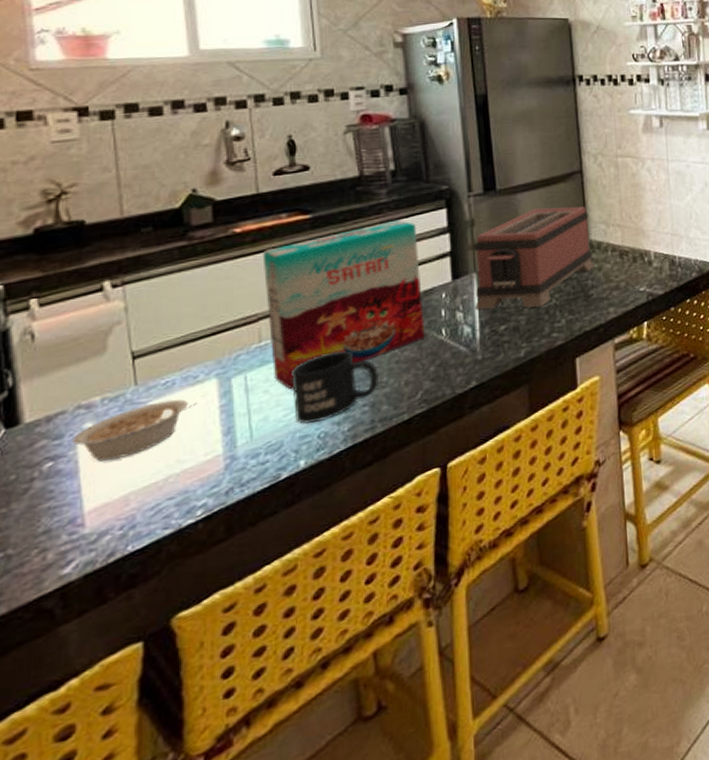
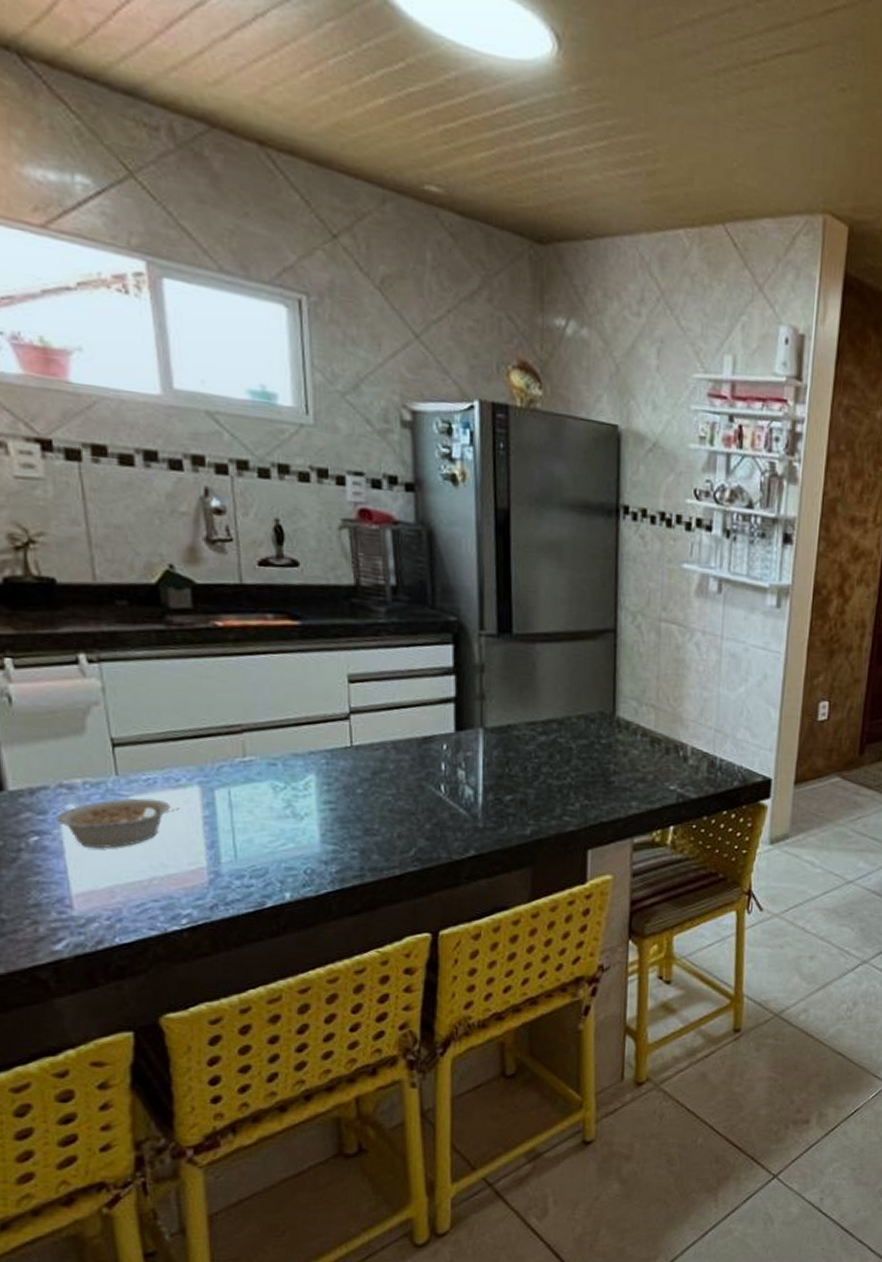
cereal box: present [262,219,425,389] -> none [246,647,422,815]
mug: present [292,350,380,425] -> none [278,784,371,857]
toaster: present [474,206,595,310] -> none [479,665,620,783]

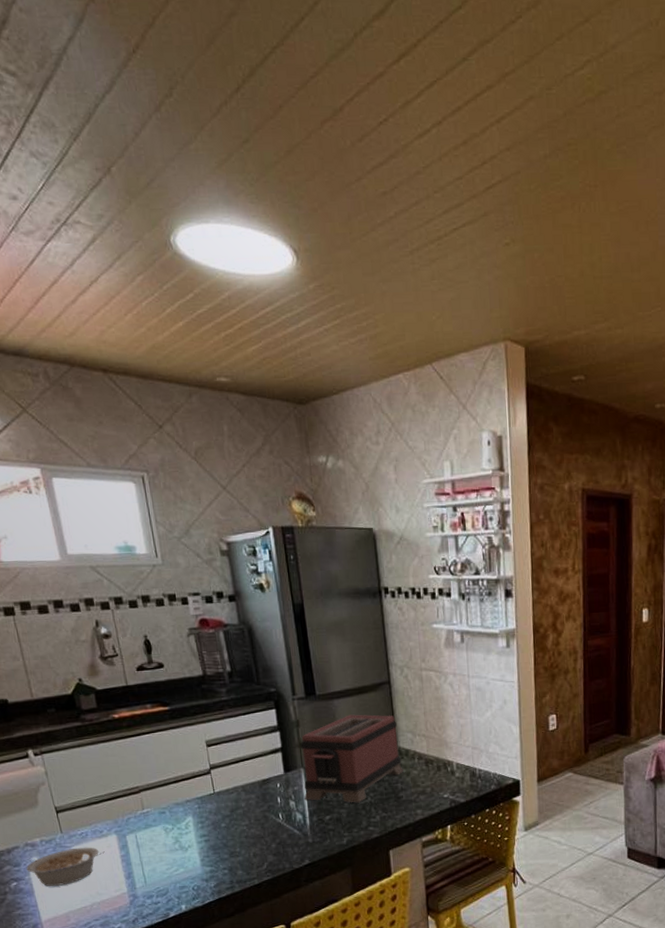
toaster: none [479,665,620,783] -> present [300,714,403,803]

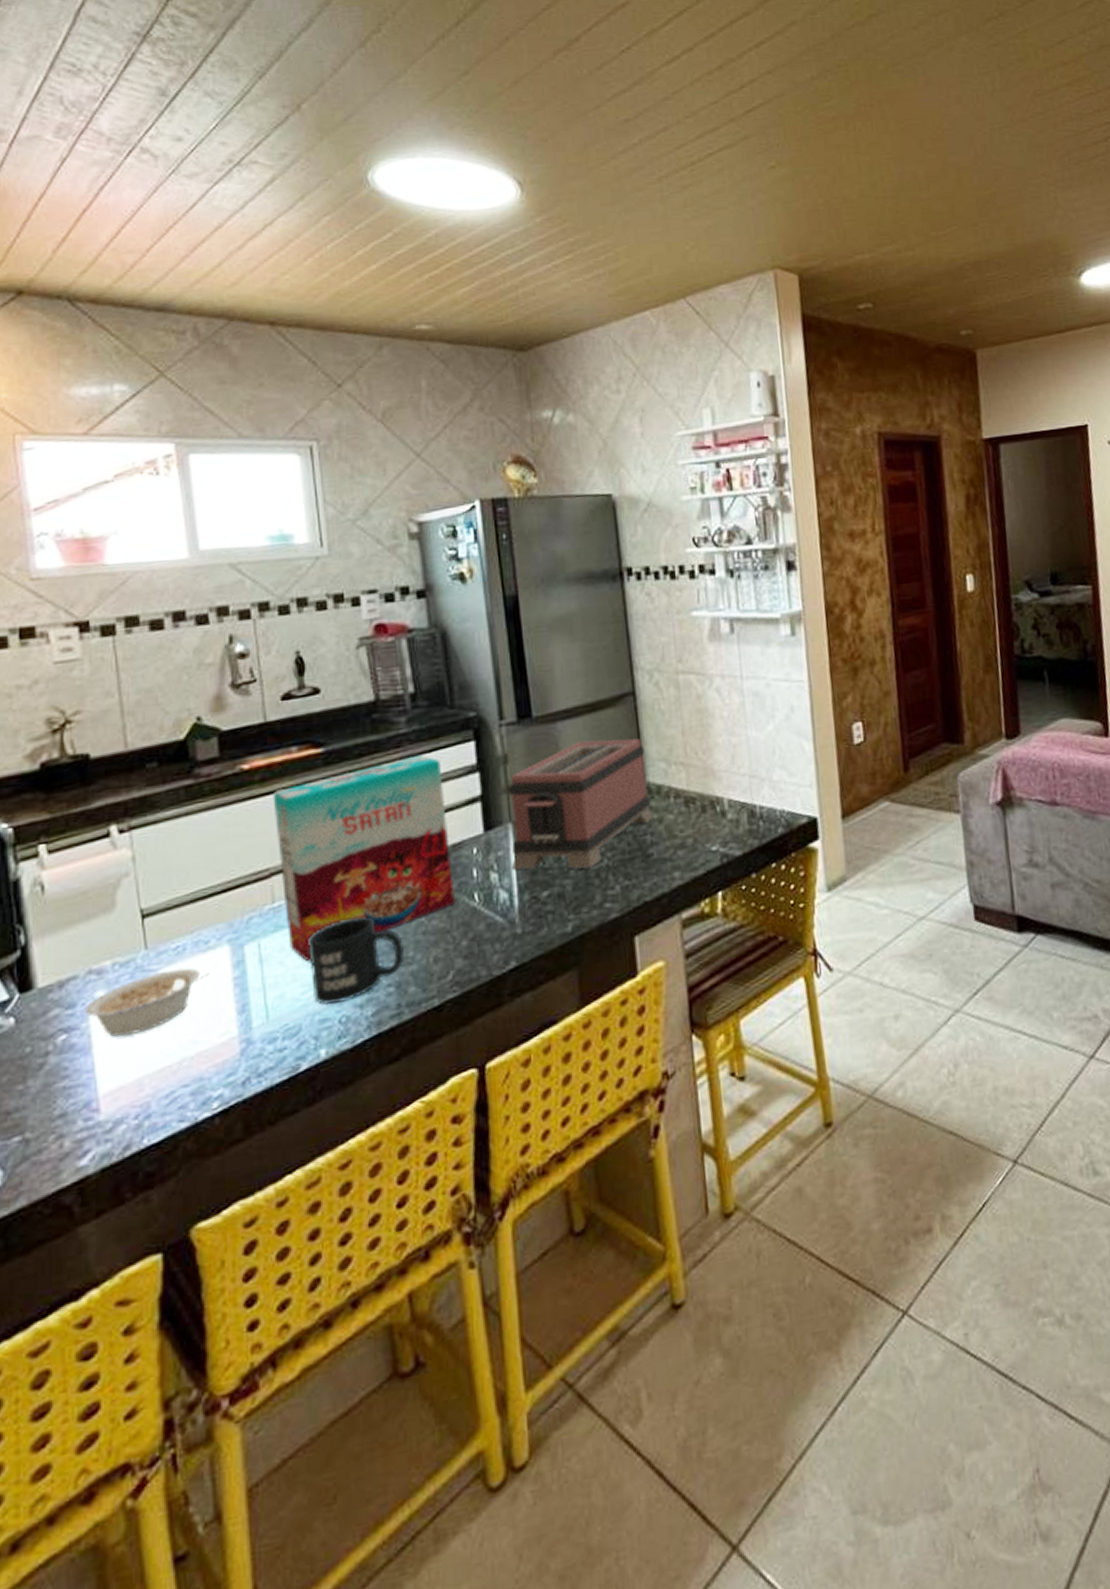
cereal box: none [136,716,266,849] -> present [272,754,455,961]
mug: none [168,823,234,878] -> present [308,916,405,1006]

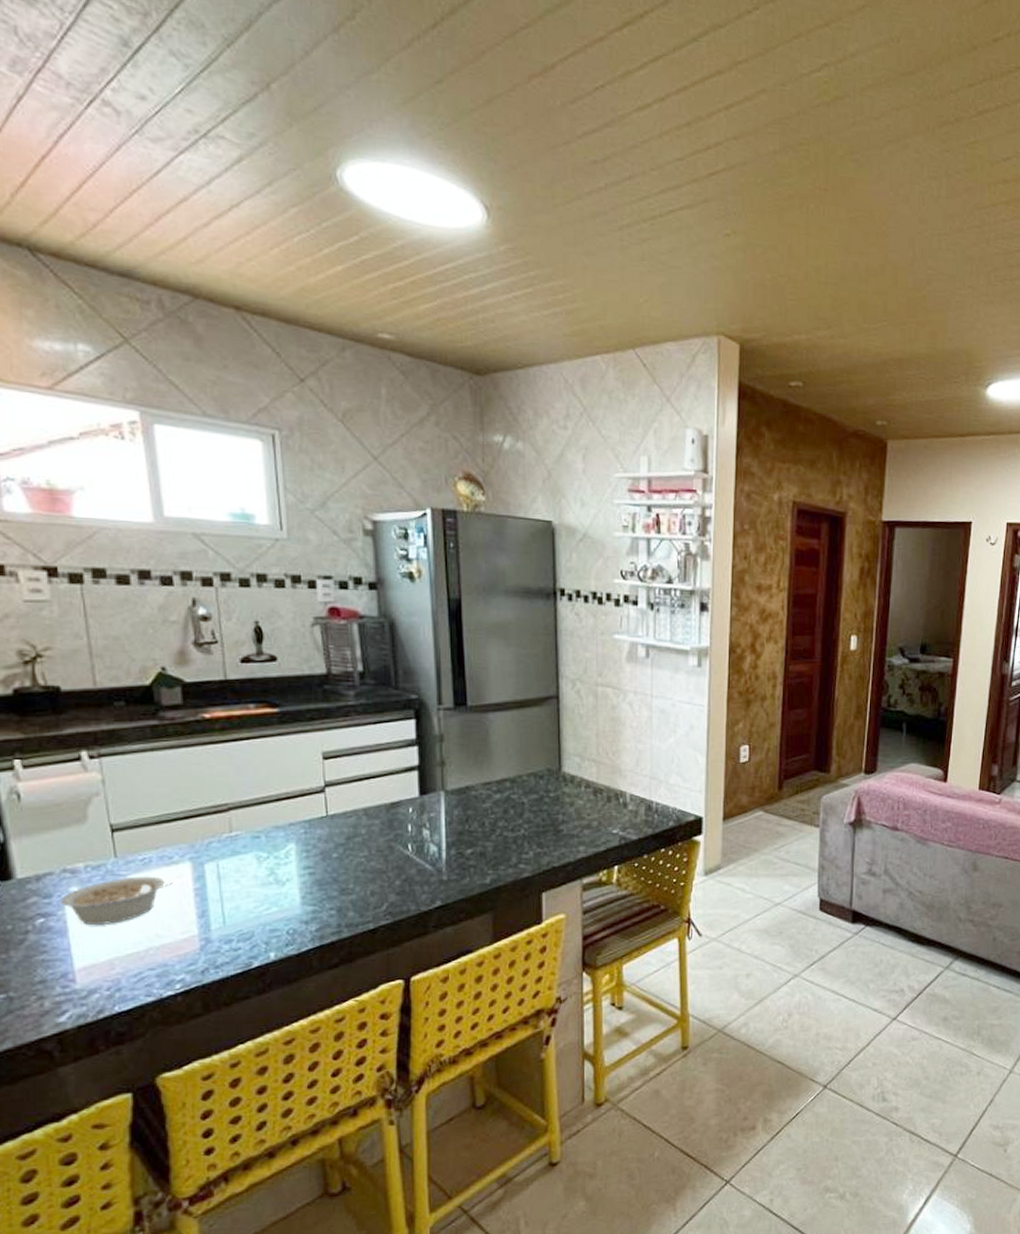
cereal box: present [272,754,455,961] -> none [231,725,391,882]
mug: present [308,916,405,1006] -> none [261,852,346,919]
toaster: present [509,738,654,870] -> none [442,731,566,835]

